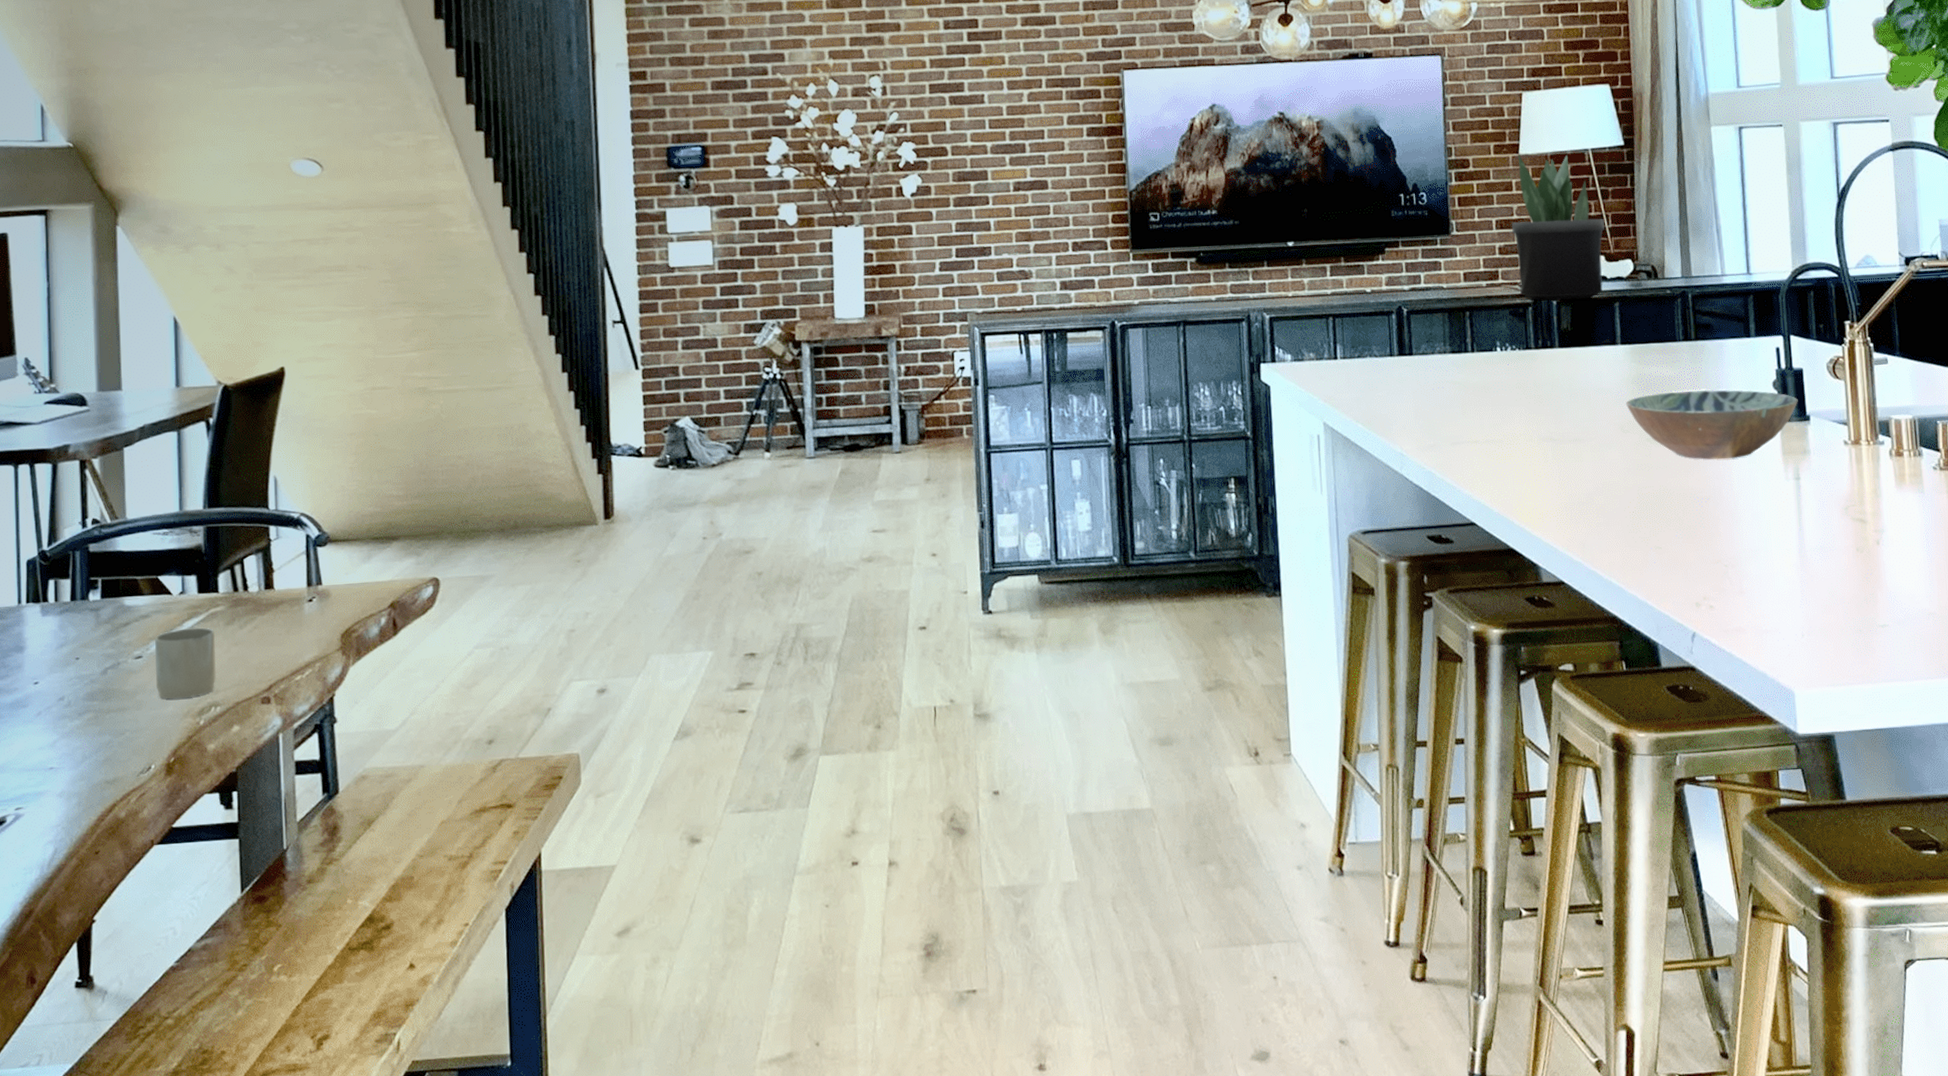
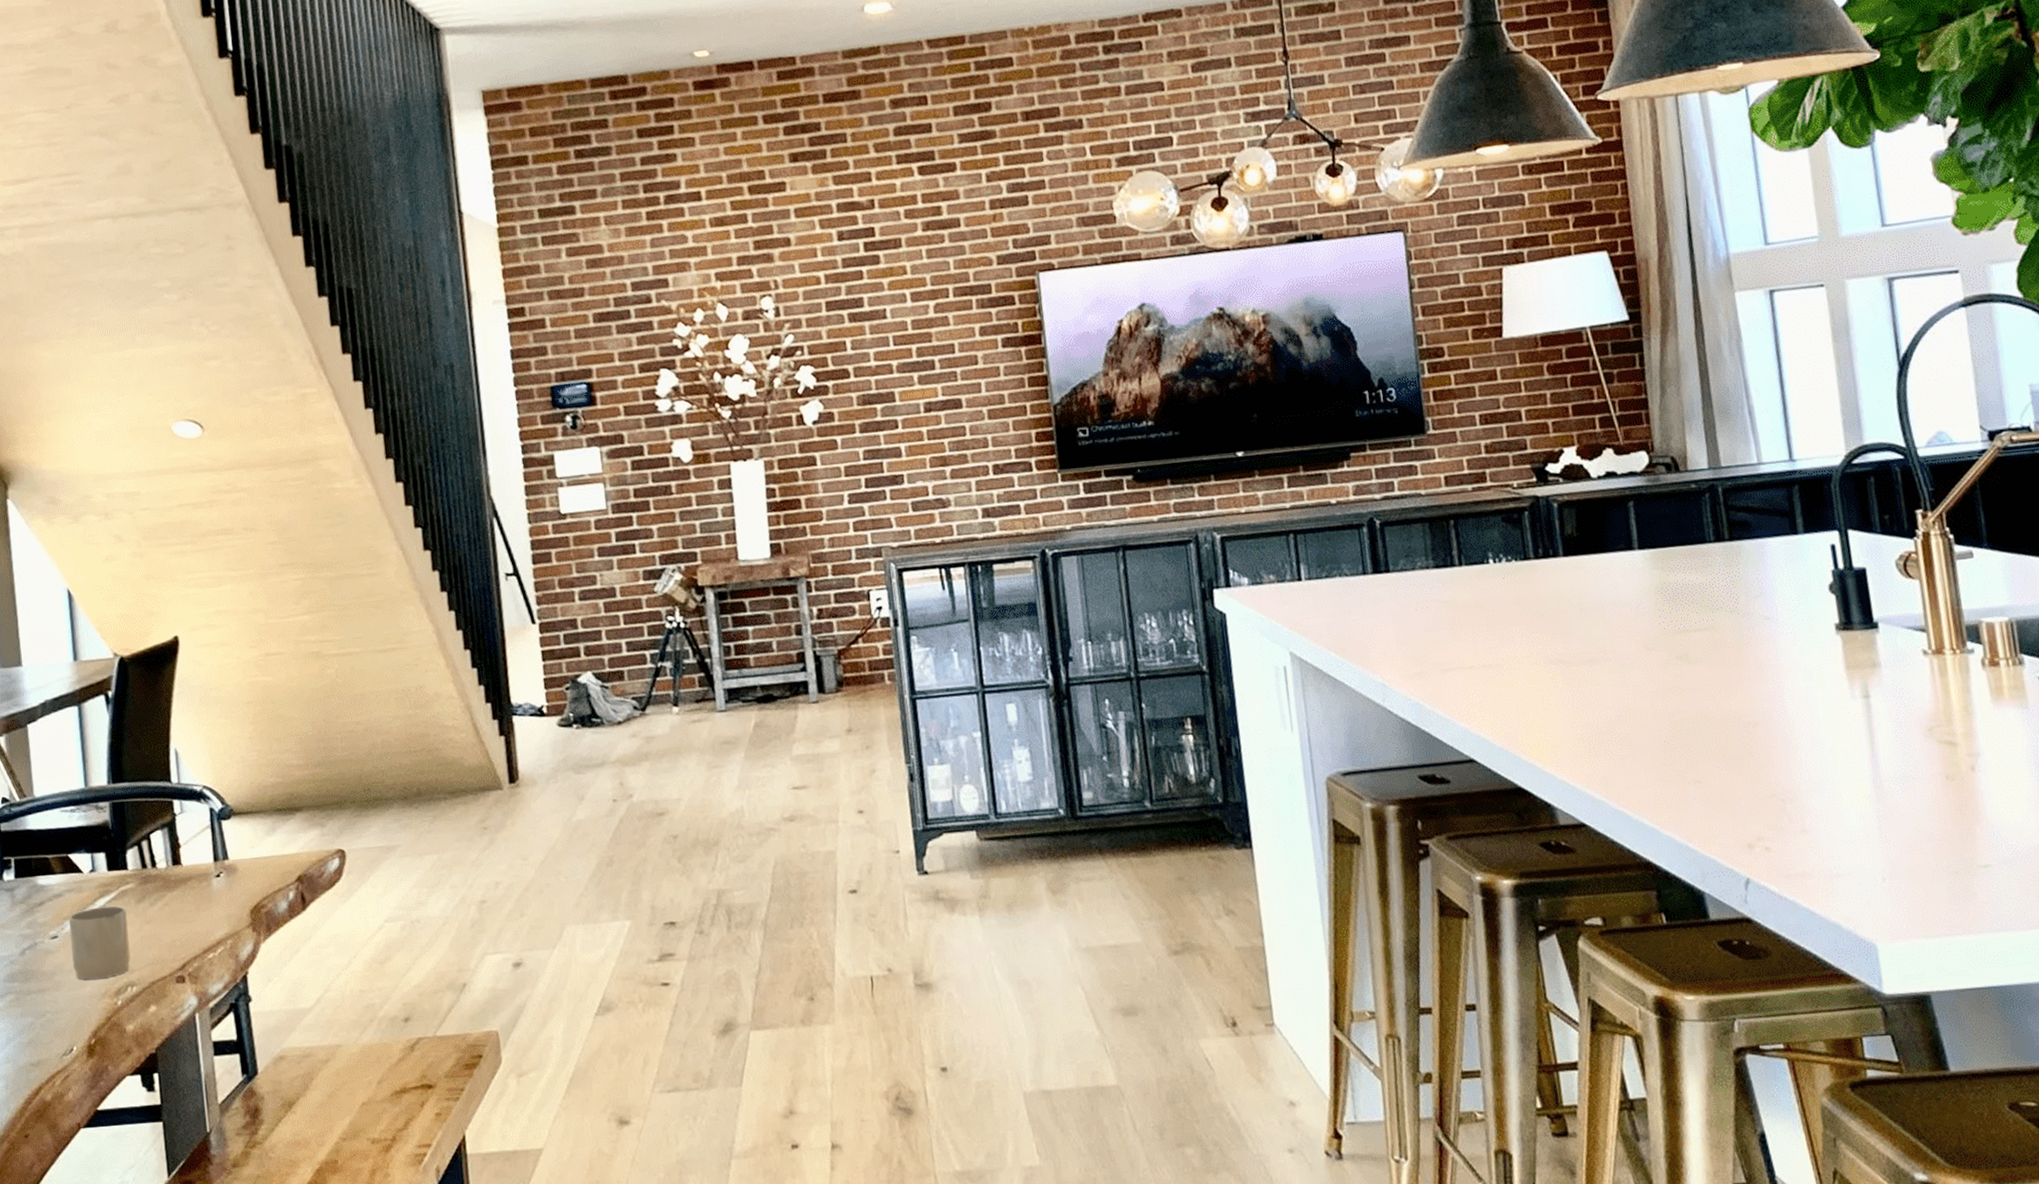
planter: present [1512,154,1605,301] -> none [1498,335,1613,504]
bowl: present [1625,390,1798,459] -> none [1648,596,1862,678]

